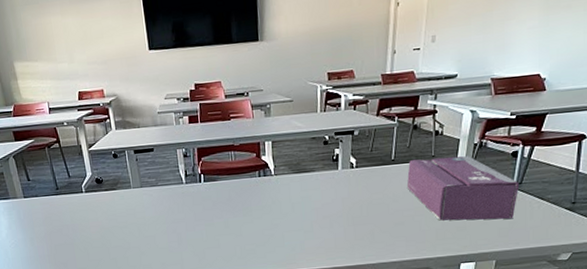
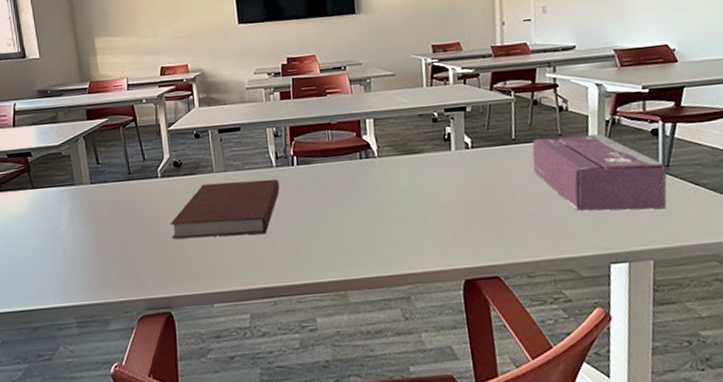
notebook: none [95,193,189,244] -> present [170,179,280,239]

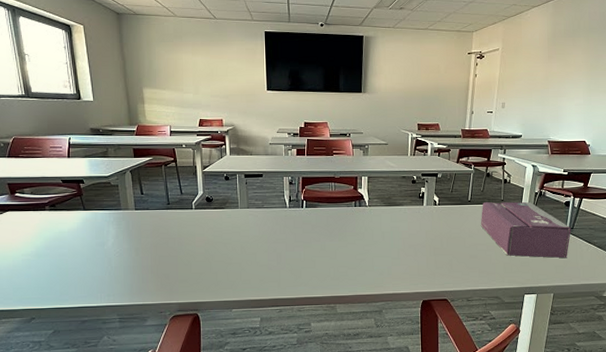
notebook: present [170,179,280,239] -> none [200,216,290,259]

